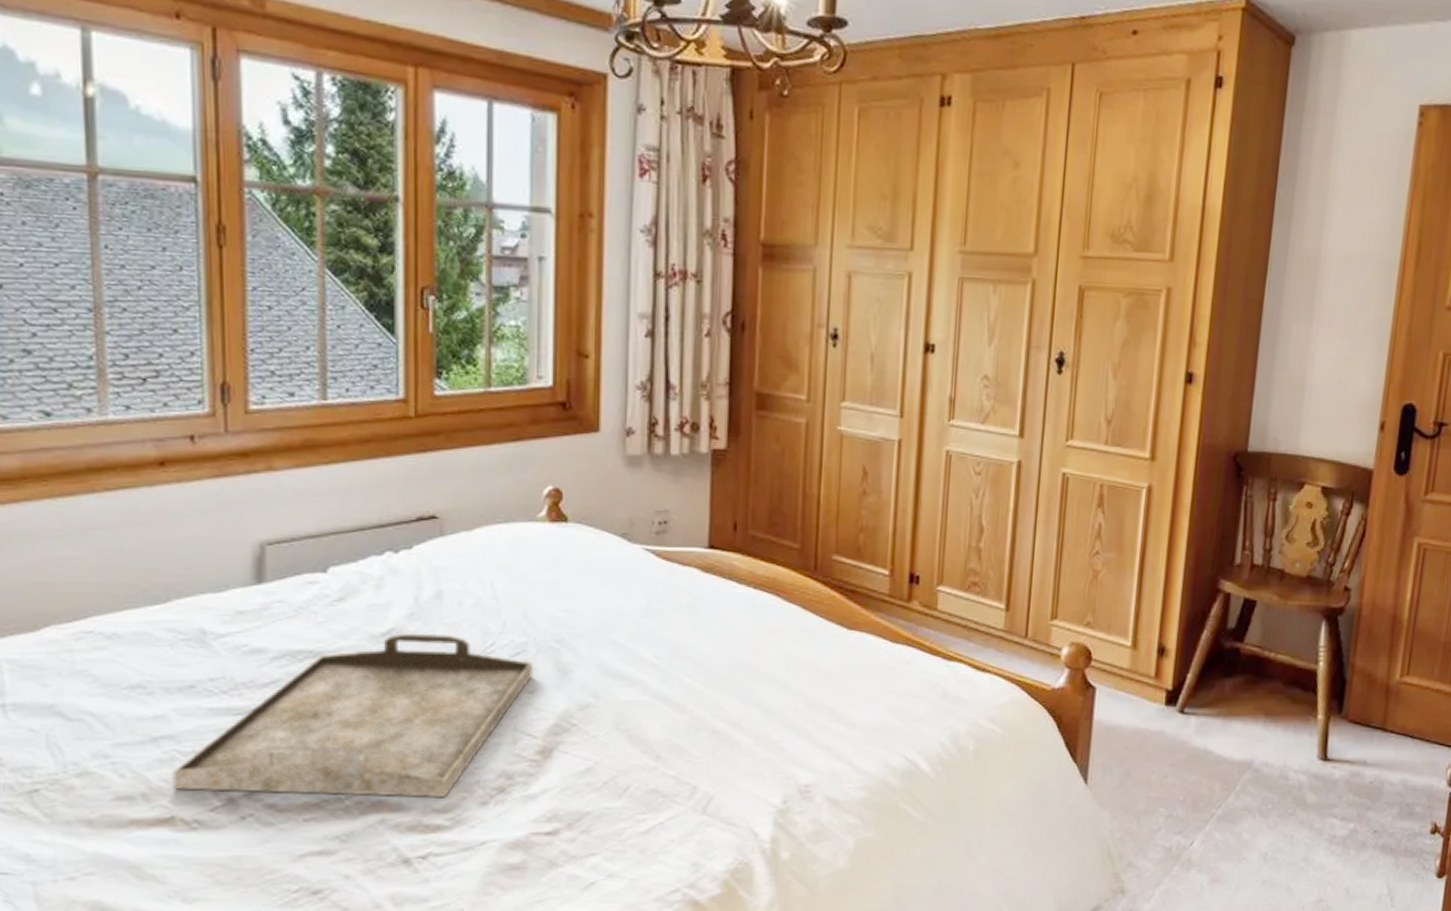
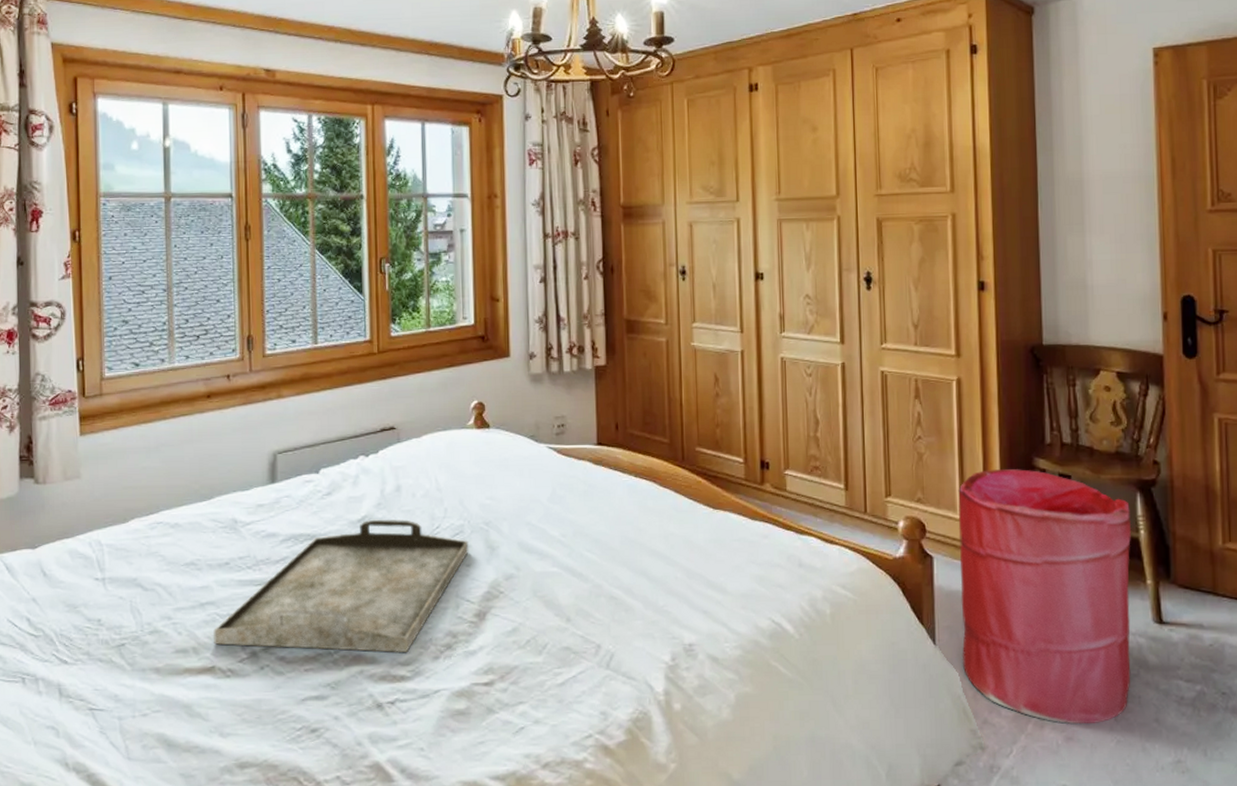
laundry hamper: none [1113,592,1313,866] -> present [958,469,1132,725]

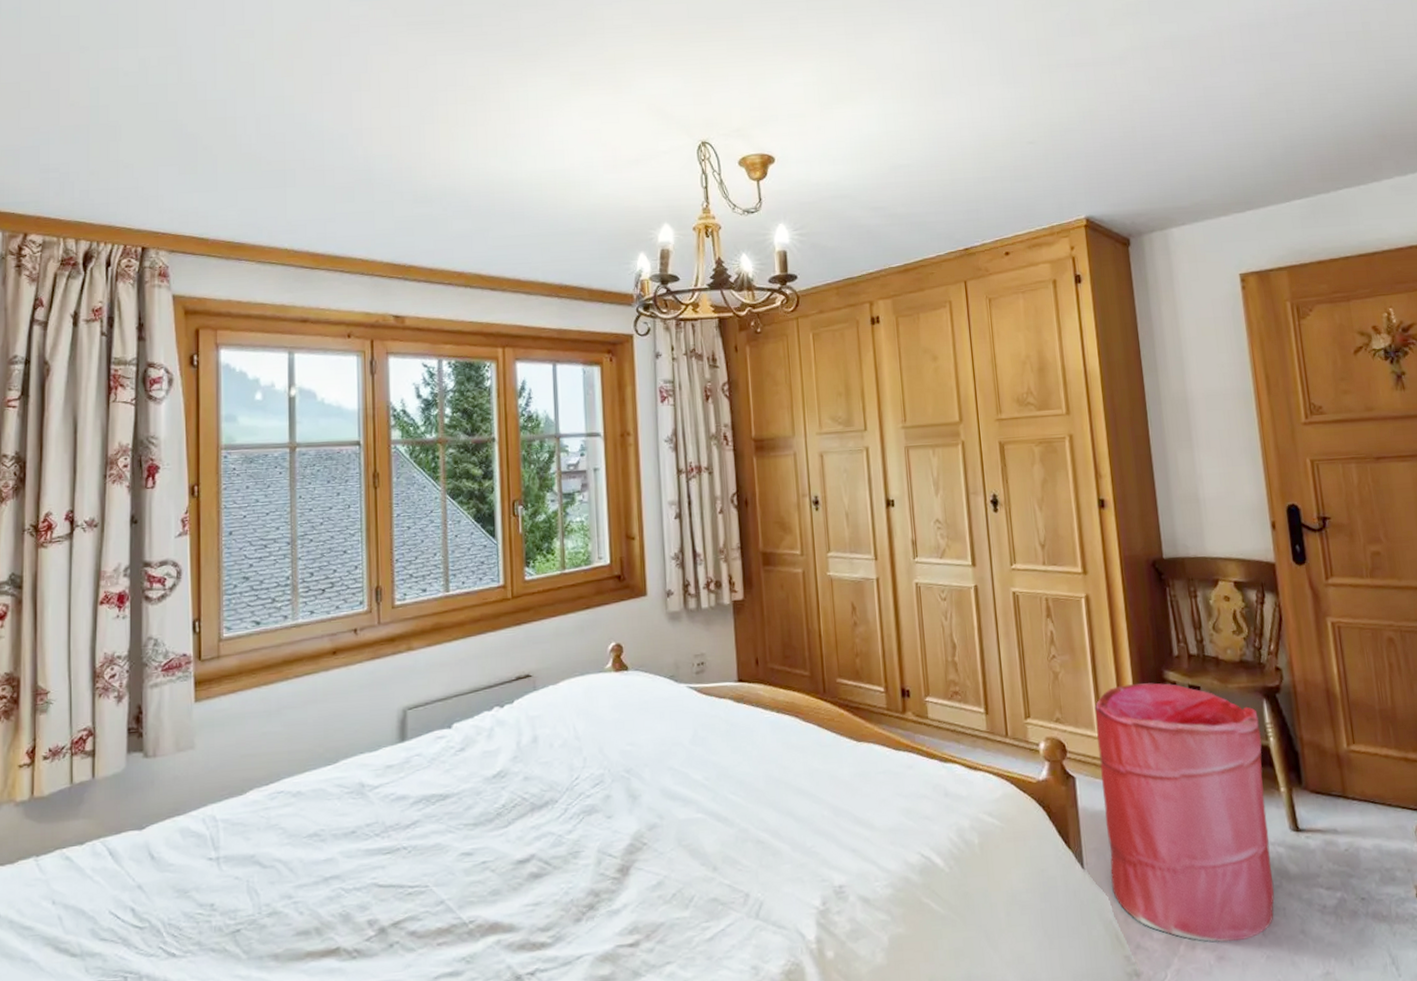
serving tray: present [213,519,469,653] -> none [338,772,610,923]

